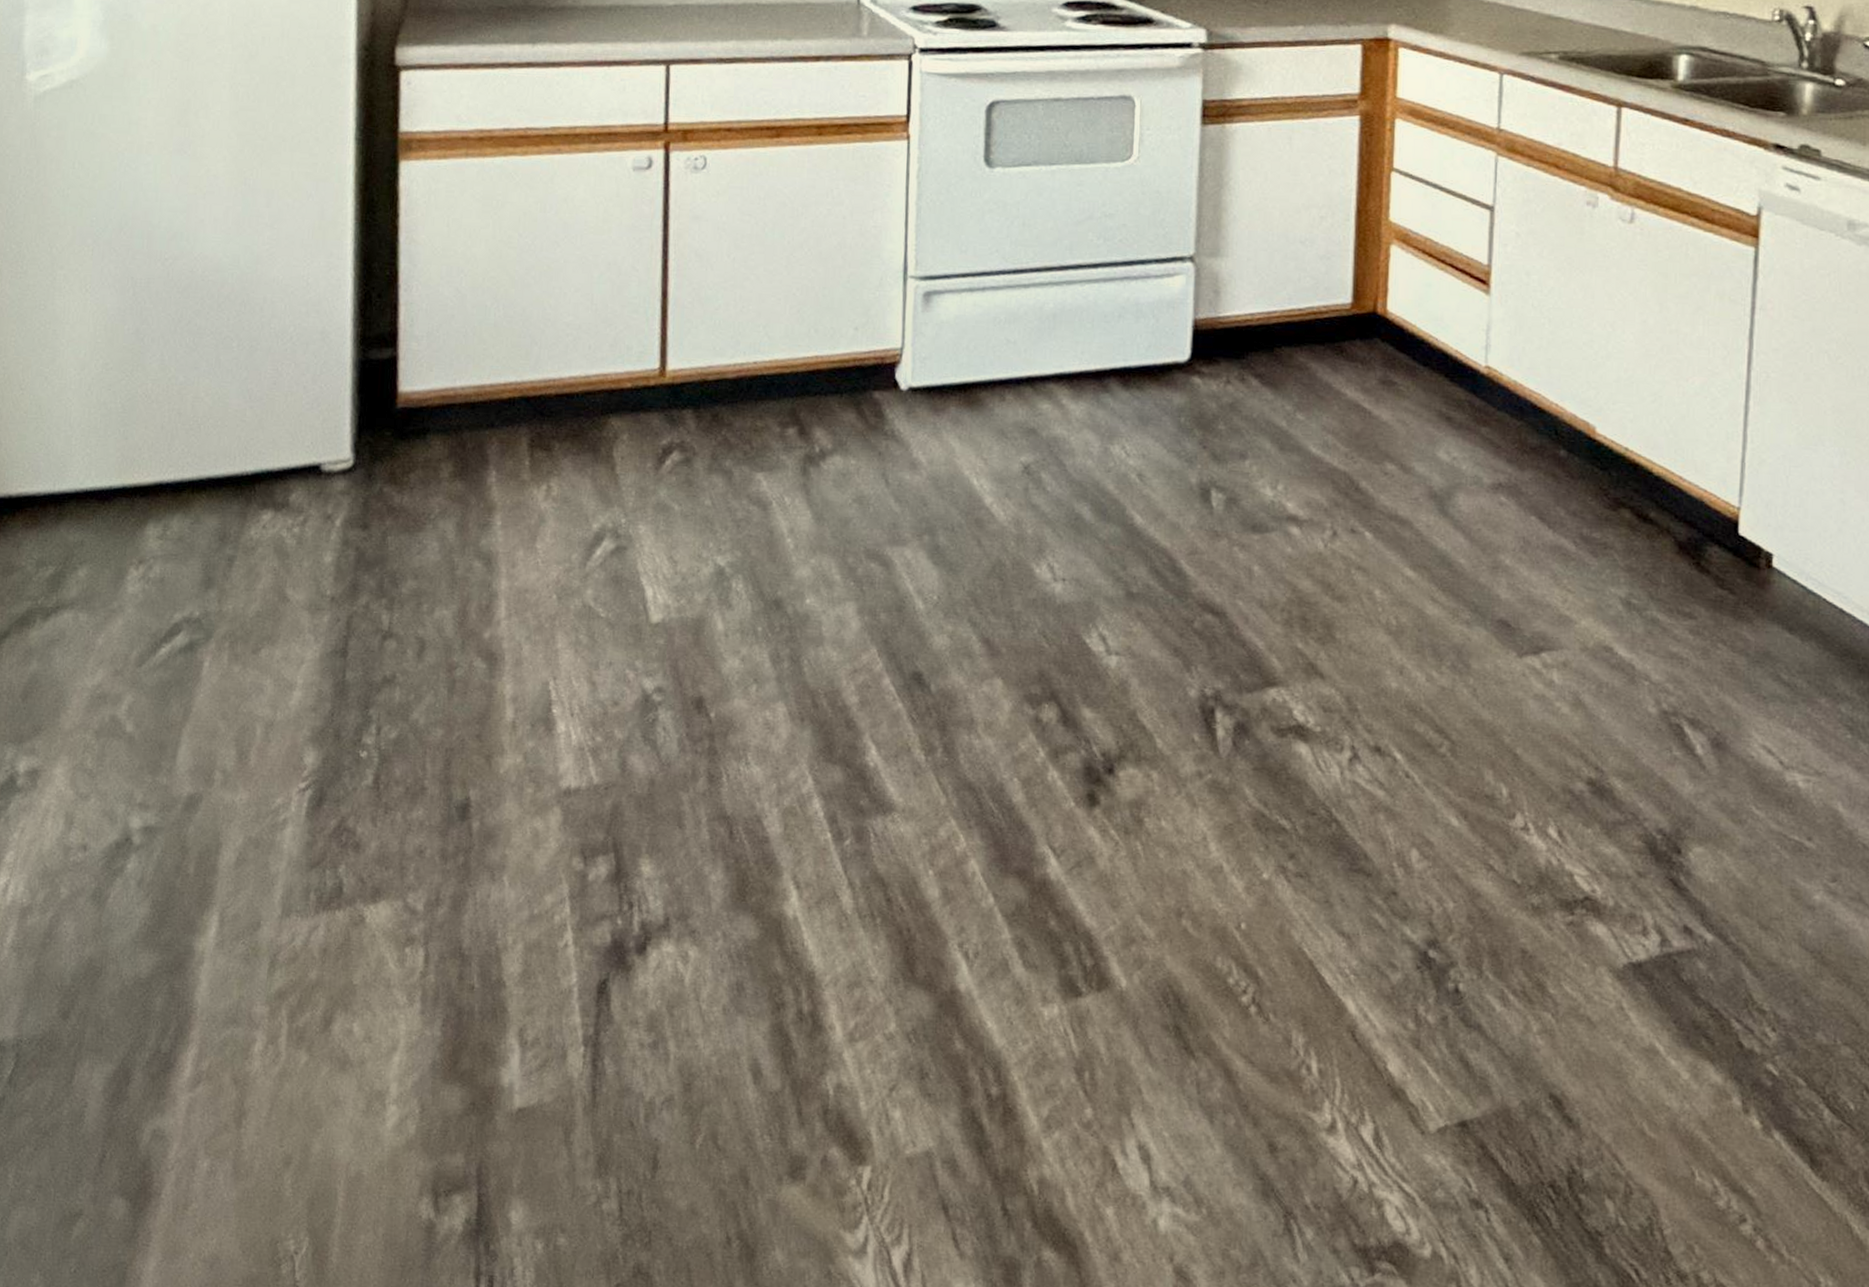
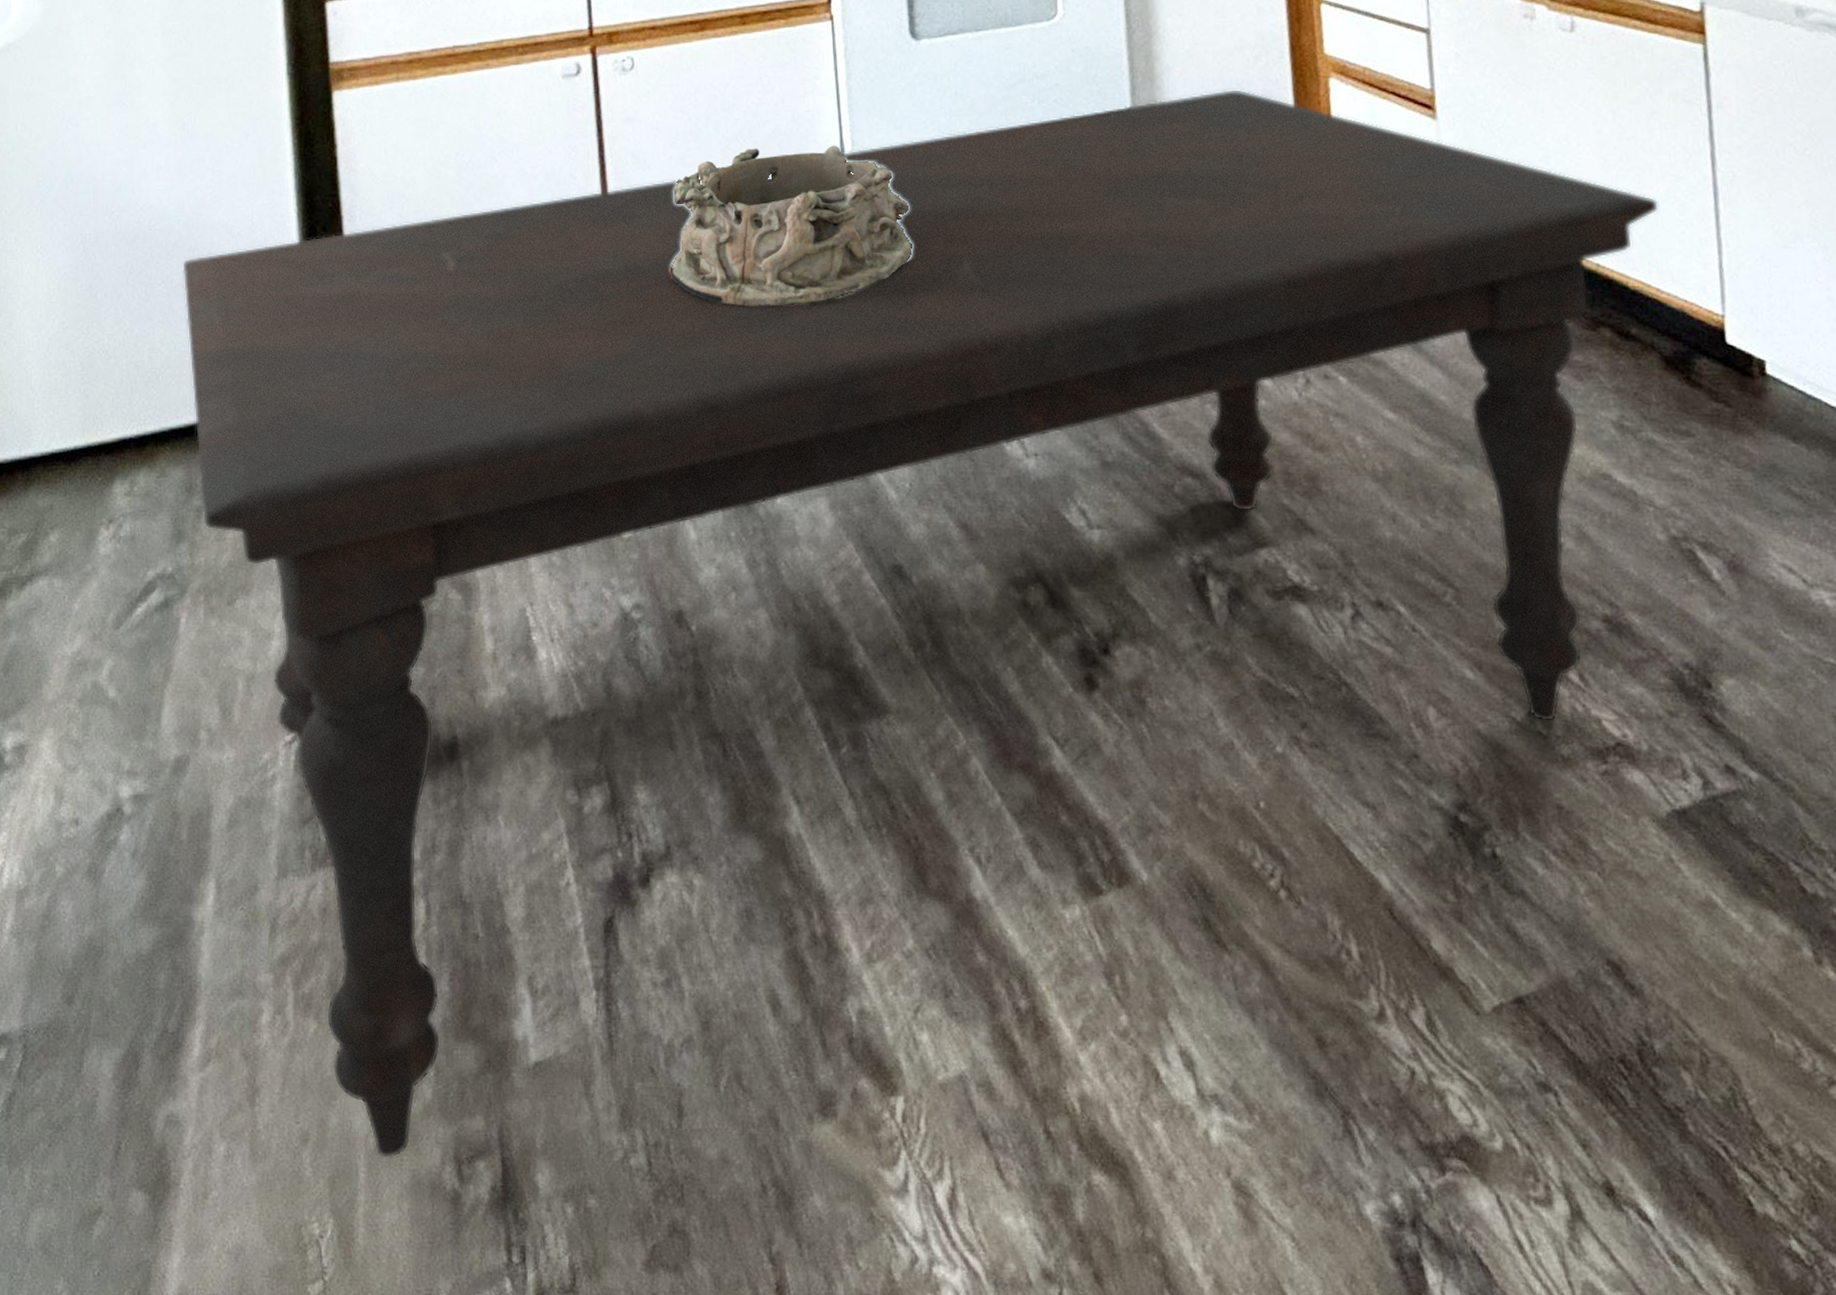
dining table: none [232,245,1693,1187] -> present [182,88,1660,1160]
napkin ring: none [722,258,965,415] -> present [669,145,912,307]

